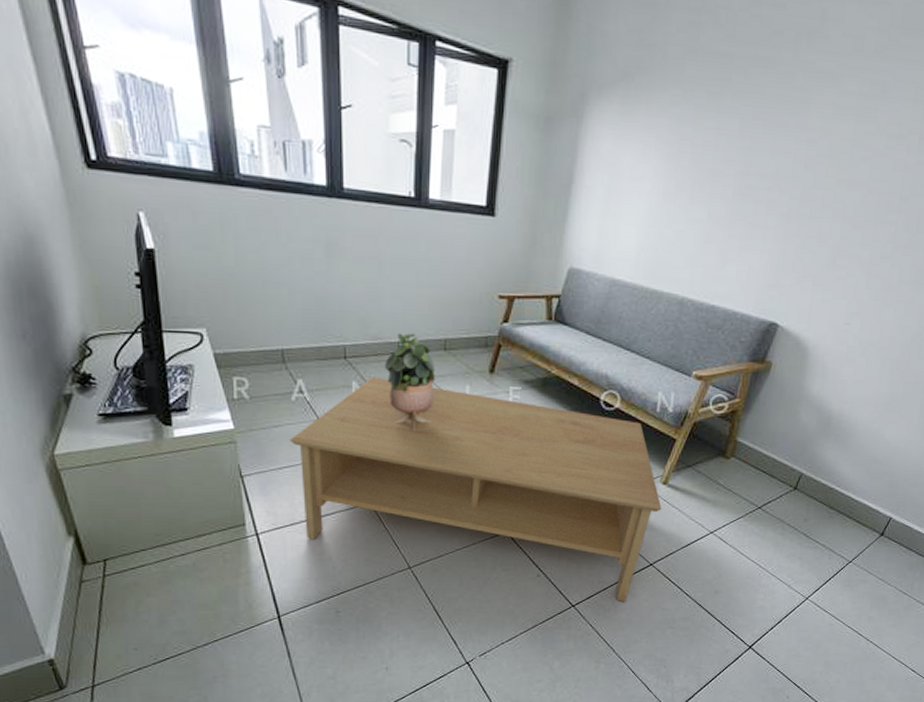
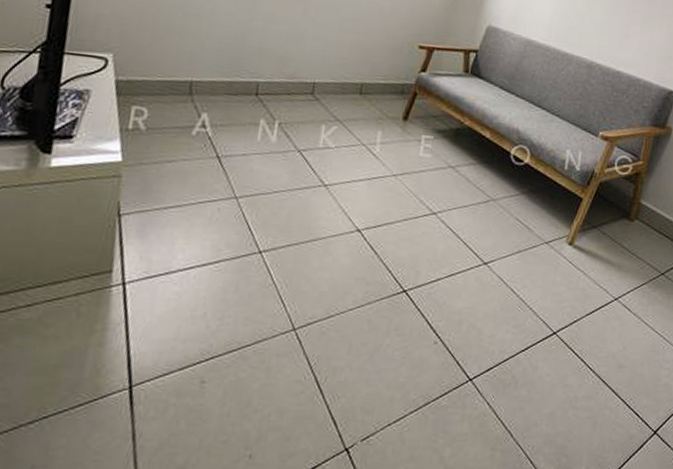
coffee table: present [289,377,662,603] -> none [181,116,567,377]
potted plant: present [385,333,436,432] -> none [295,74,349,176]

